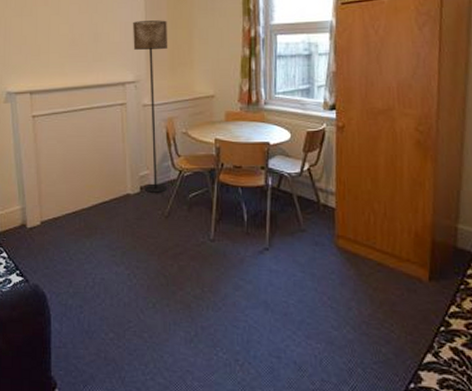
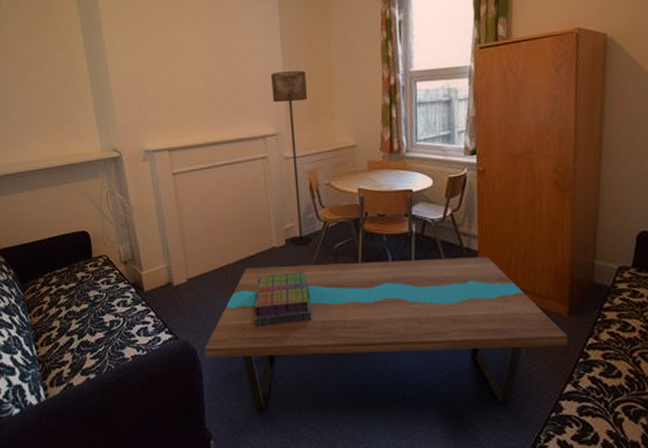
coffee table: none [53,213,429,371] -> present [204,257,569,410]
stack of books: none [105,220,164,274] -> present [253,271,313,326]

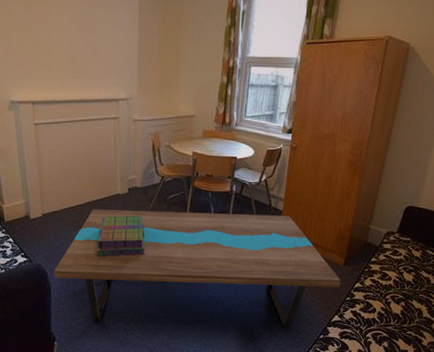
floor lamp: present [270,70,312,245] -> none [126,44,158,194]

